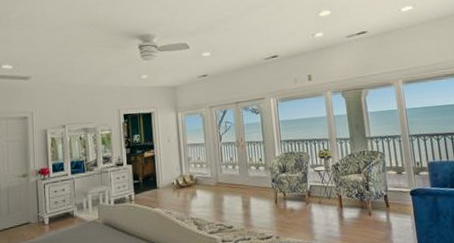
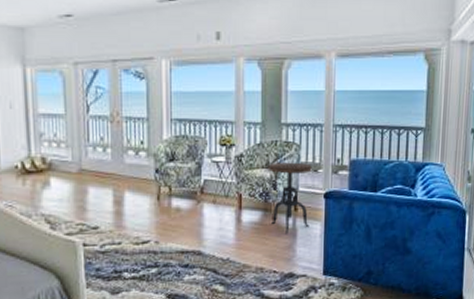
side table: none [360,167,401,227] -> present [268,162,312,234]

